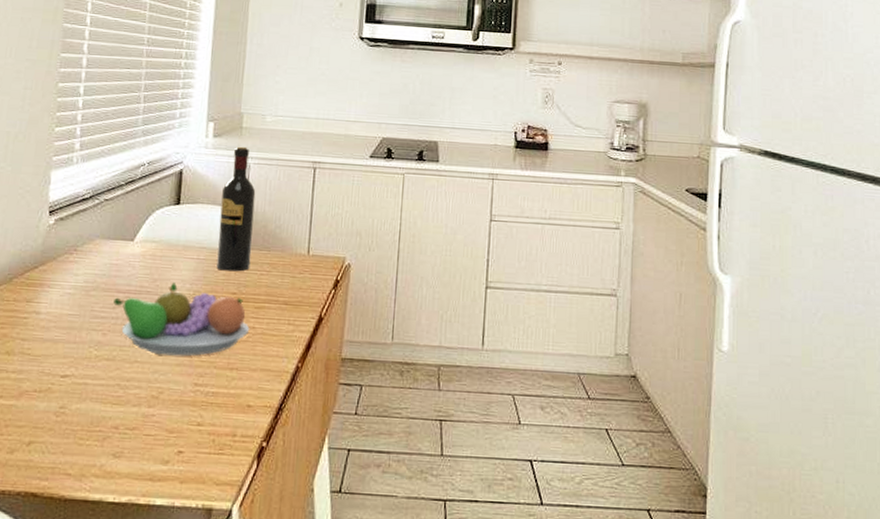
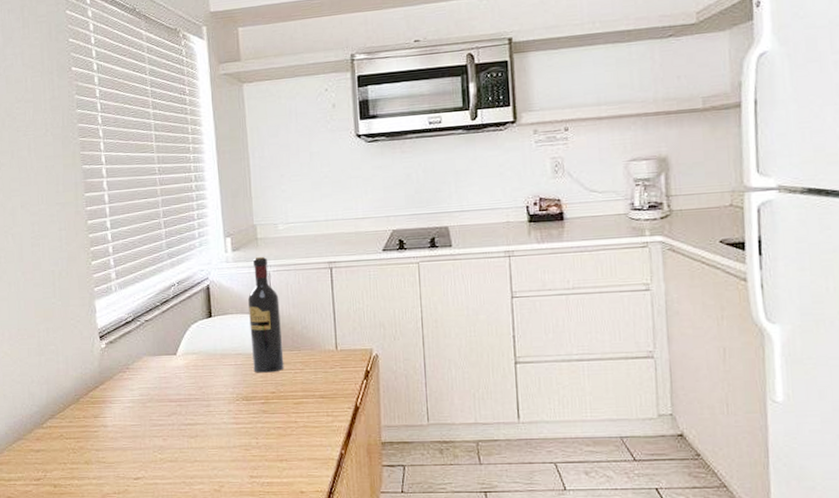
fruit bowl: present [113,281,250,356] -> none [168,387,293,453]

